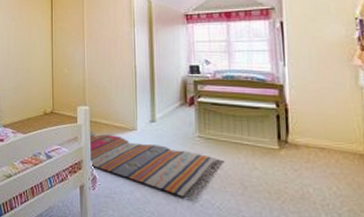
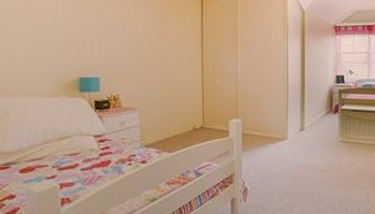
rug: present [90,131,225,199] -> none [242,144,360,198]

